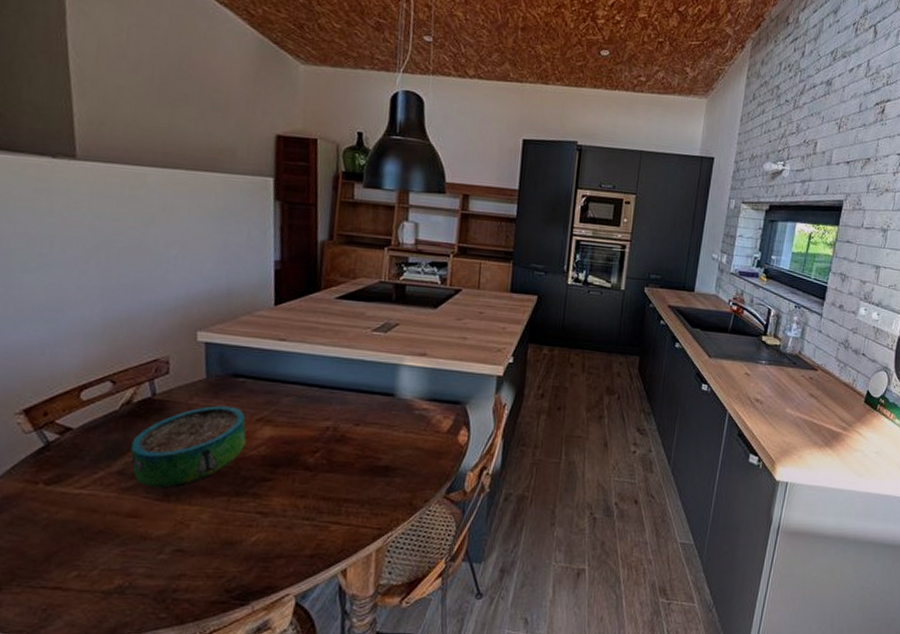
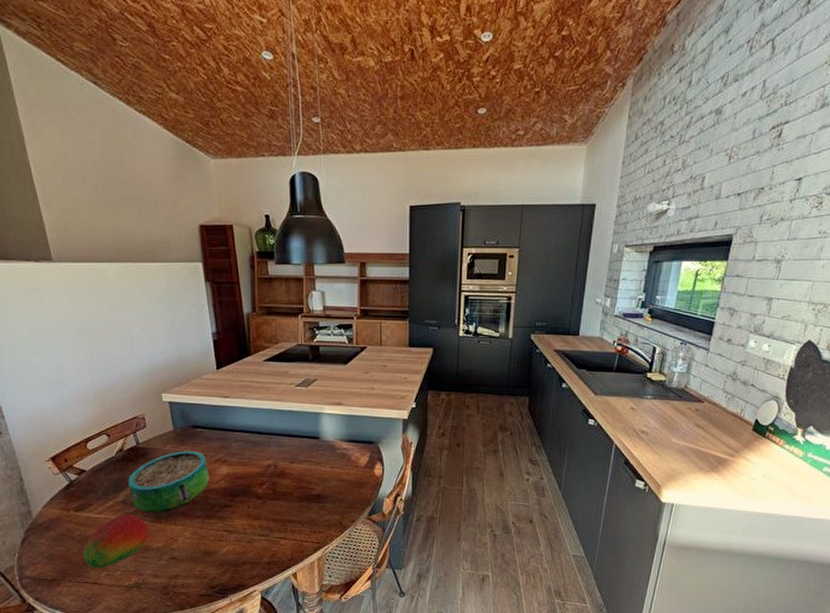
fruit: none [46,490,150,567] -> present [83,515,148,569]

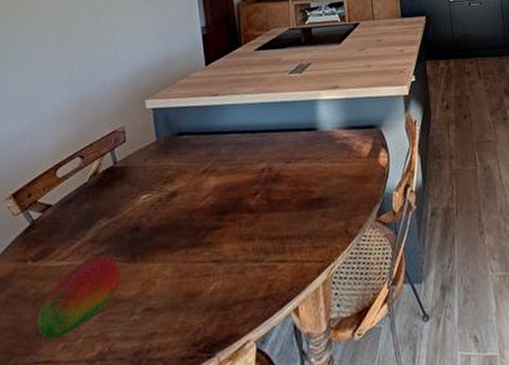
decorative bowl: present [128,451,209,513] -> none [100,163,195,251]

